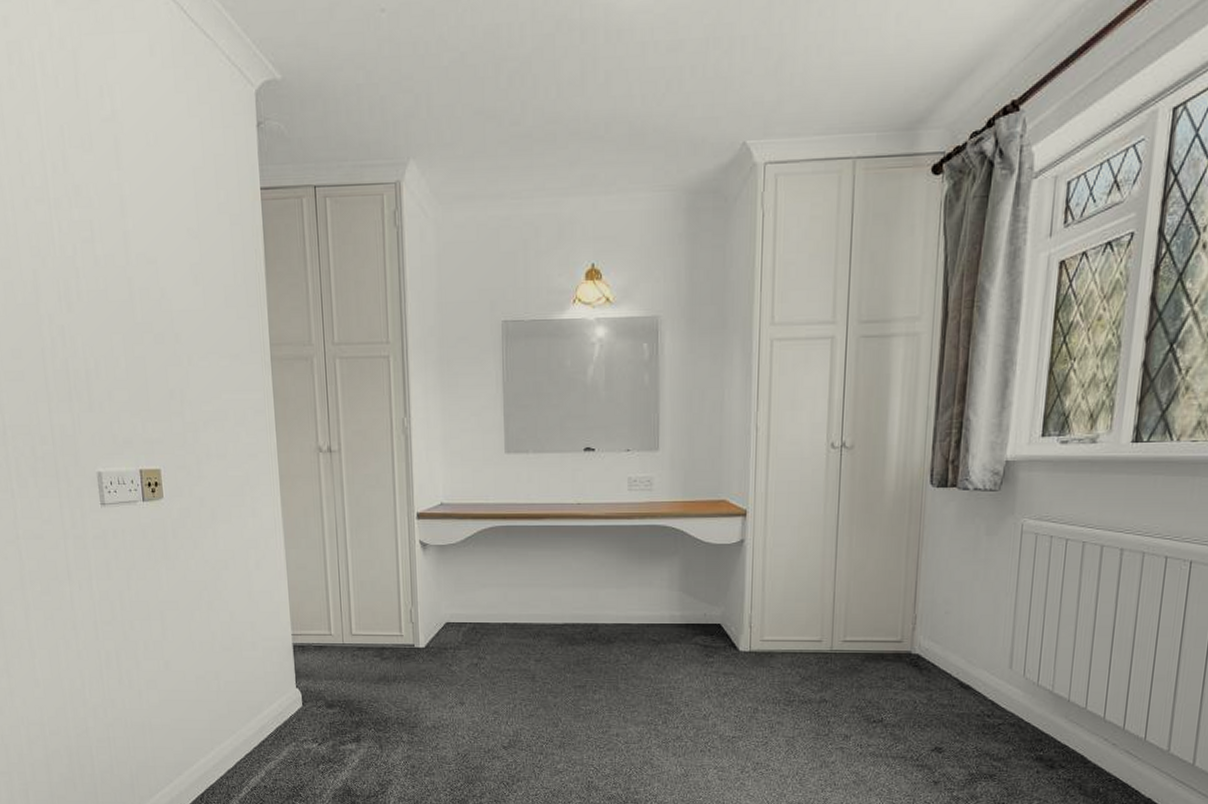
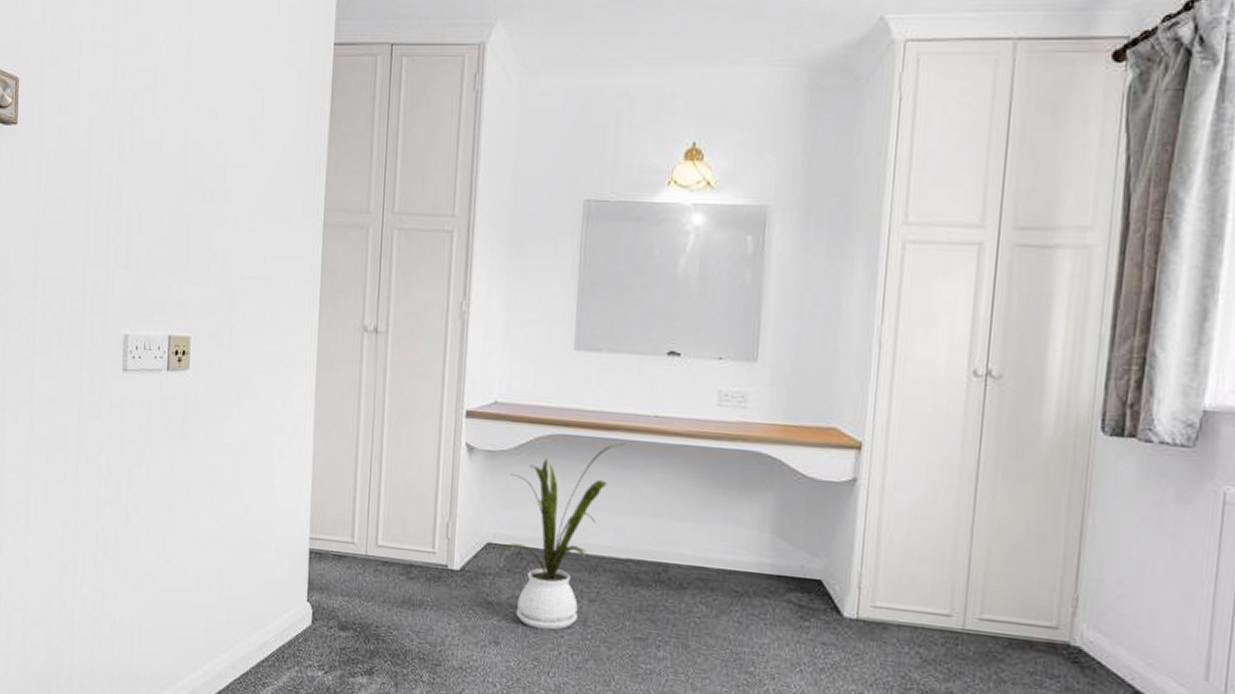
house plant: none [454,528,555,688] -> present [496,442,626,631]

